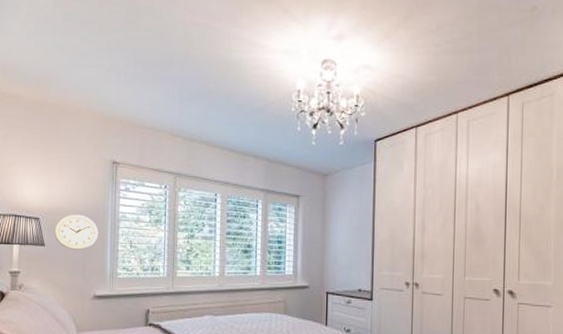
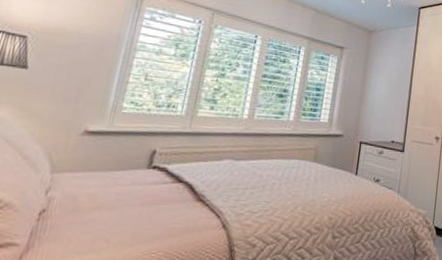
wall clock: present [53,214,99,250] -> none [44,36,107,78]

